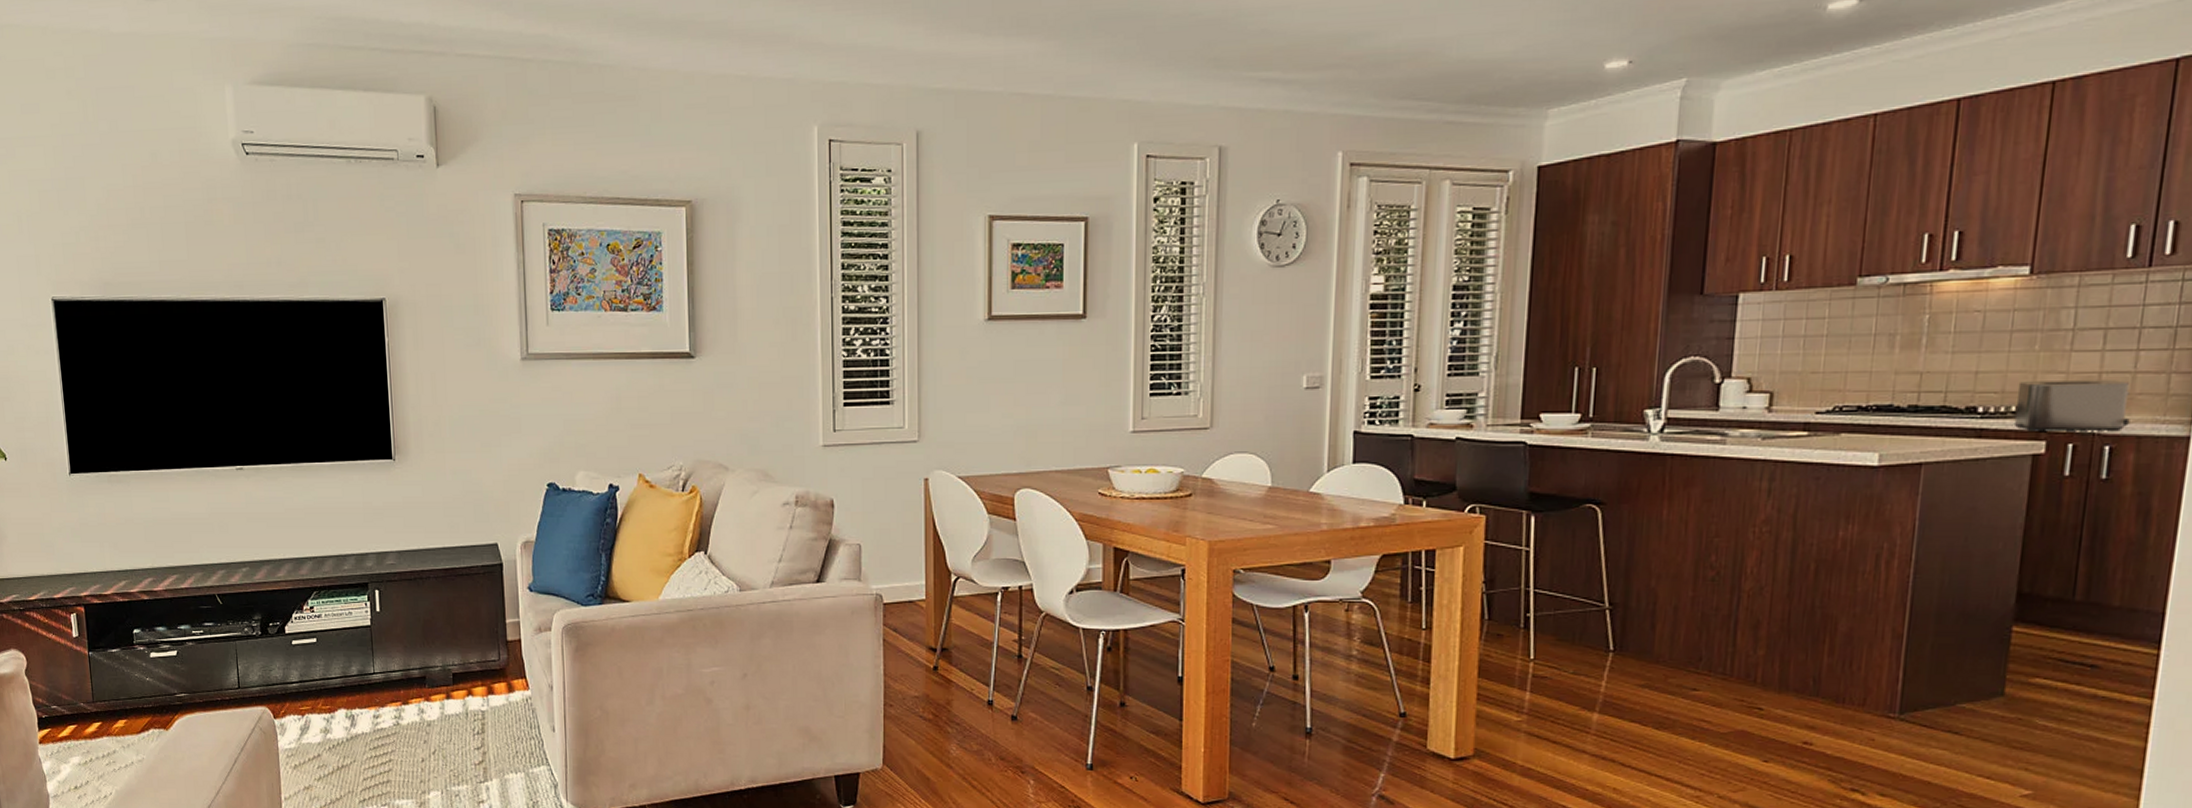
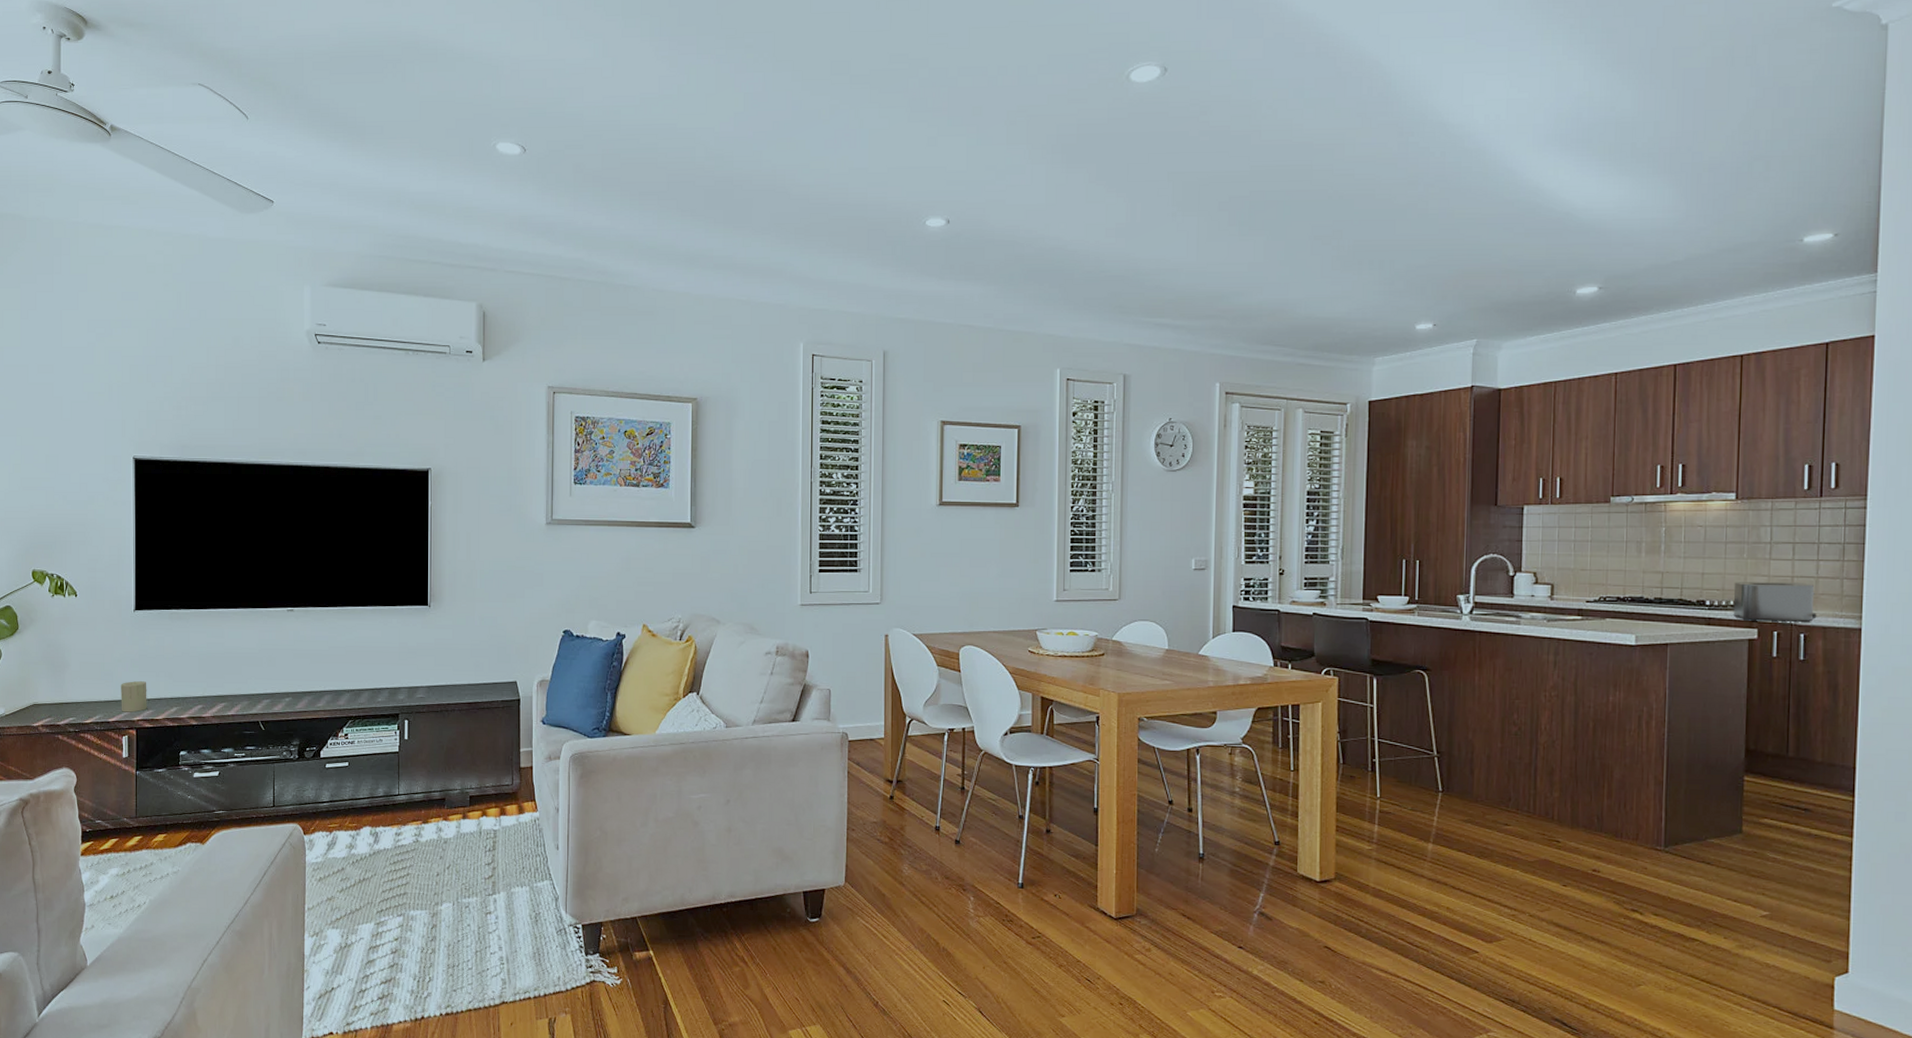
candle: none [63,553,94,588] -> present [121,681,147,713]

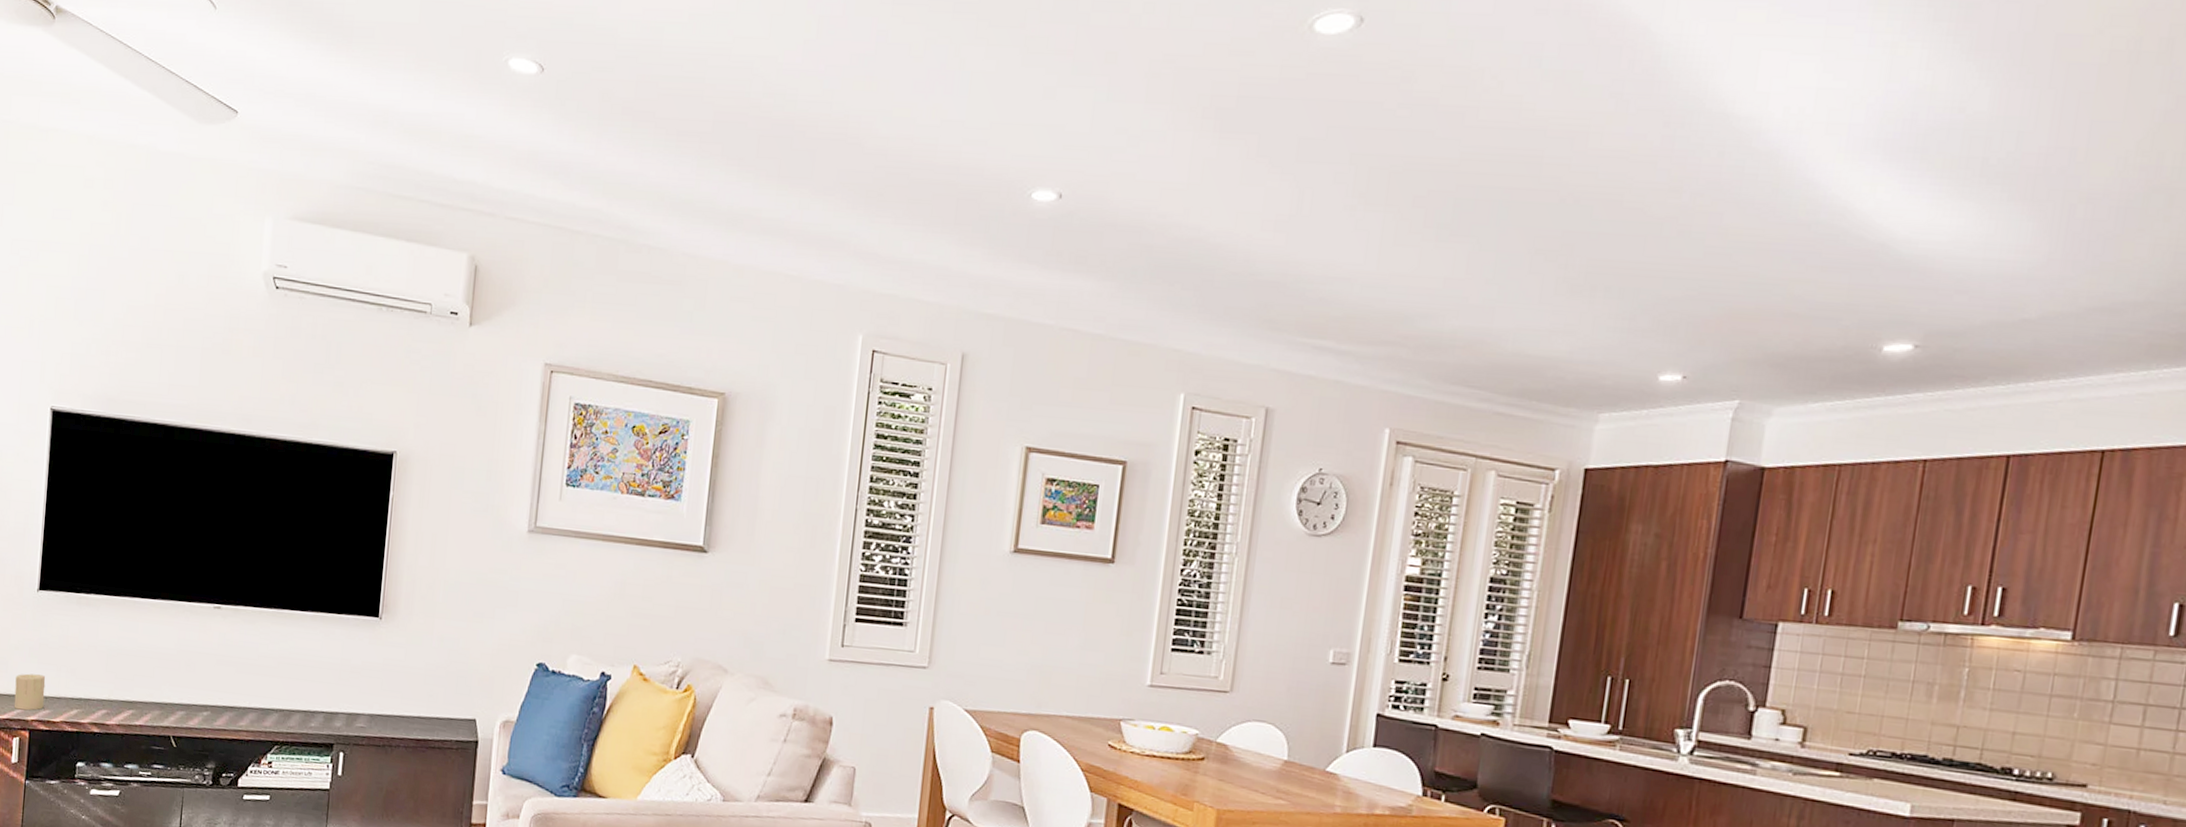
toaster: present [1733,582,1817,623] -> none [2049,748,2168,812]

